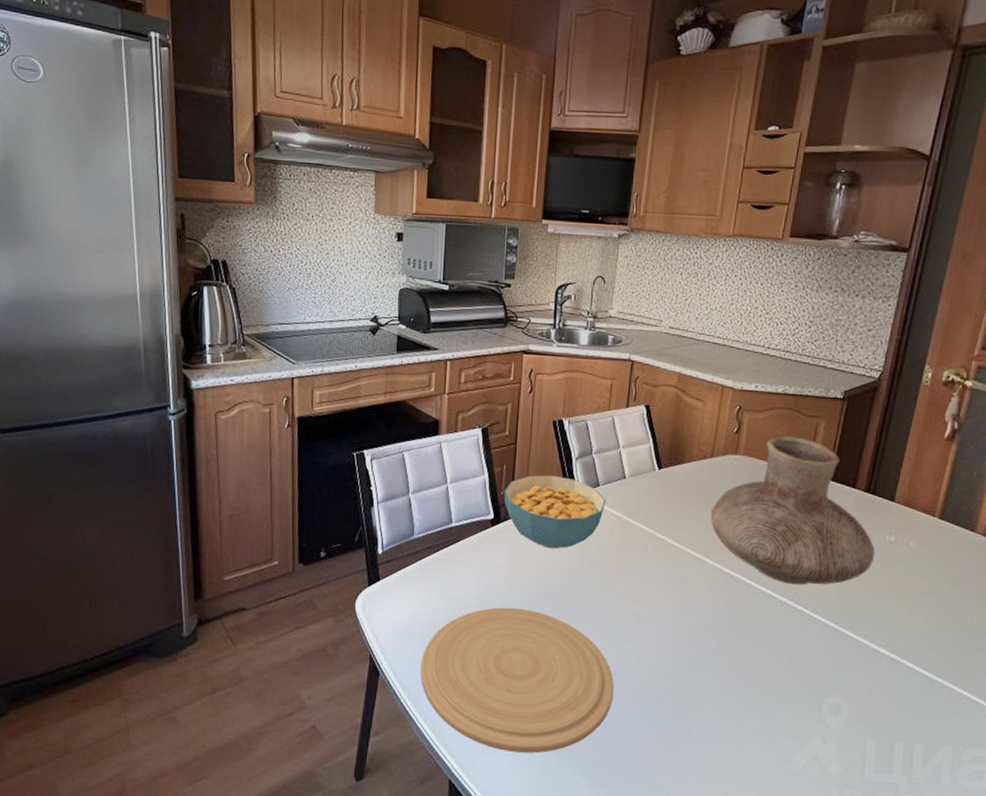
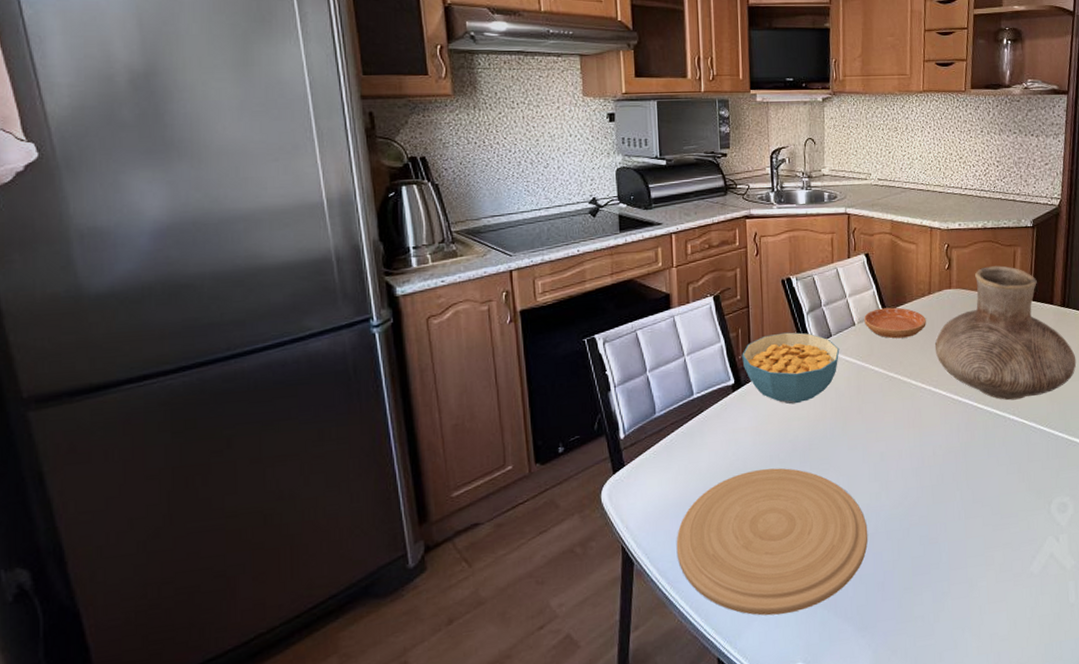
saucer: none [636,464,705,500] -> present [864,307,926,339]

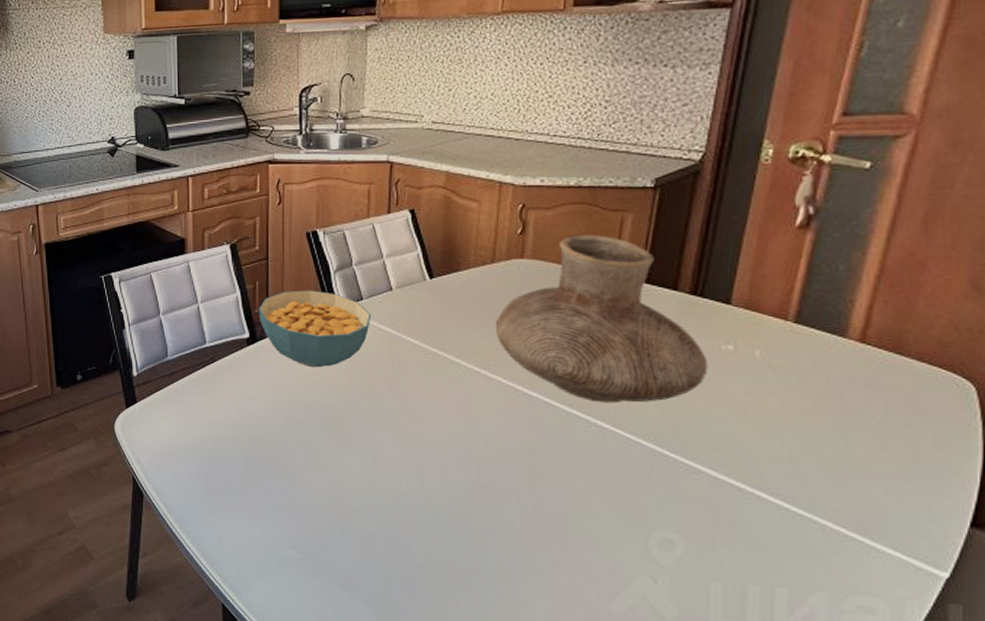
plate: present [676,468,868,616] -> none [184,429,395,581]
saucer: present [864,307,926,339] -> none [404,274,486,311]

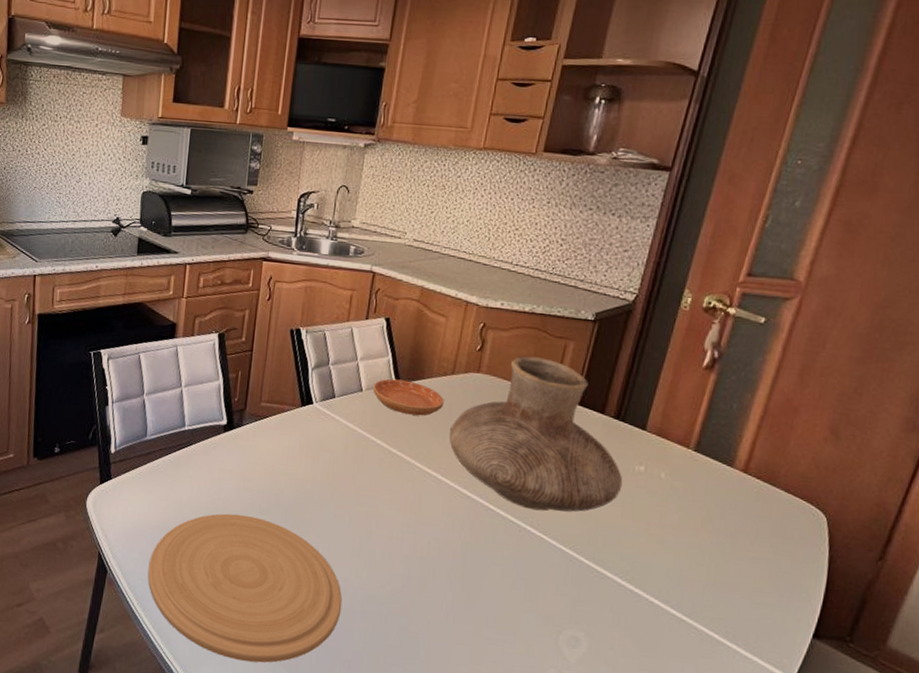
plate: none [184,429,395,581] -> present [147,513,342,663]
cereal bowl: present [258,290,372,368] -> none [238,383,342,459]
saucer: none [404,274,486,311] -> present [373,378,444,416]

